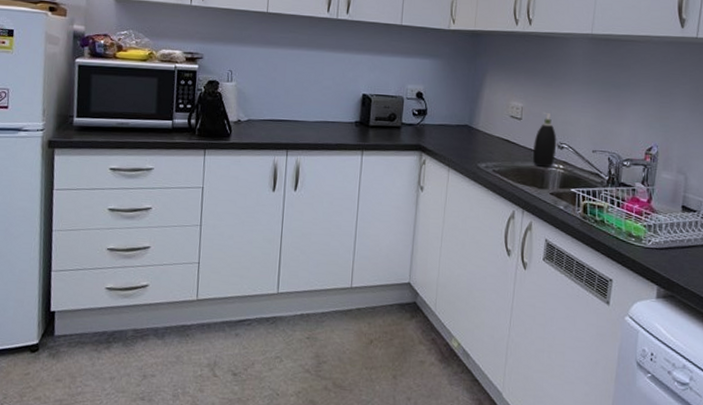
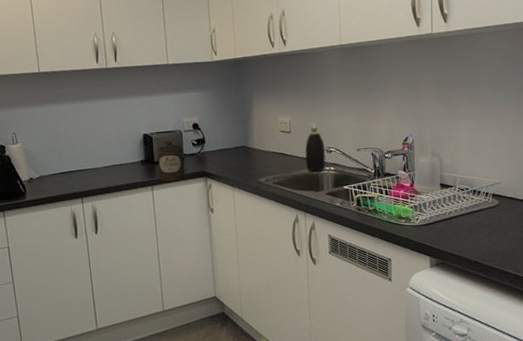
canister: none [371,107,402,150] -> present [157,142,185,182]

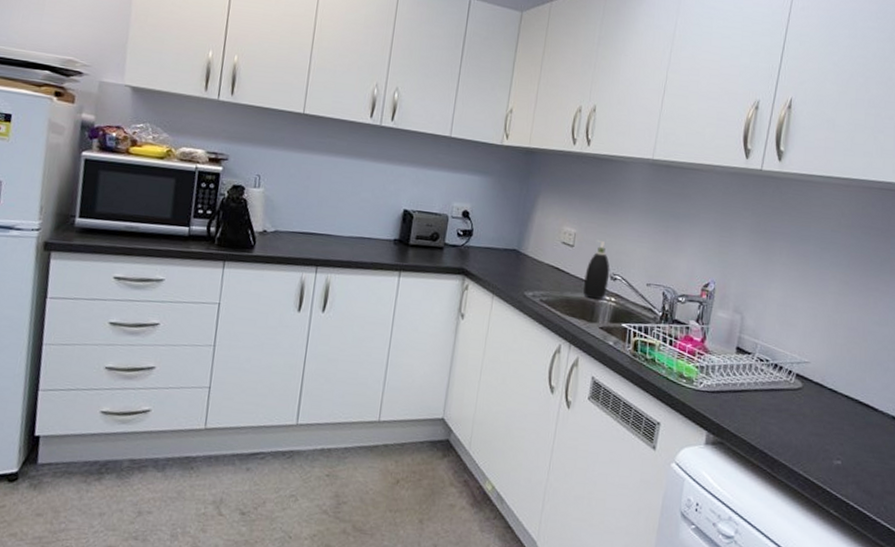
canister: present [157,142,185,182] -> none [410,225,445,272]

